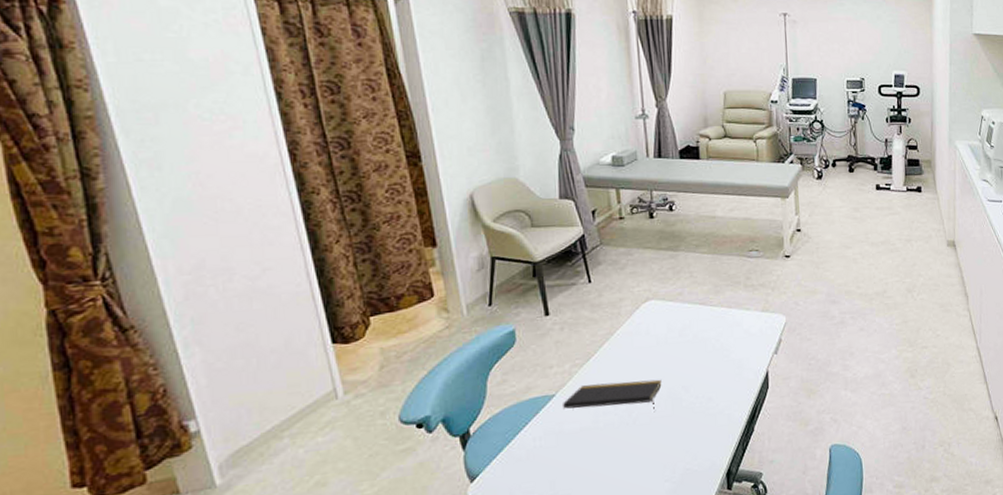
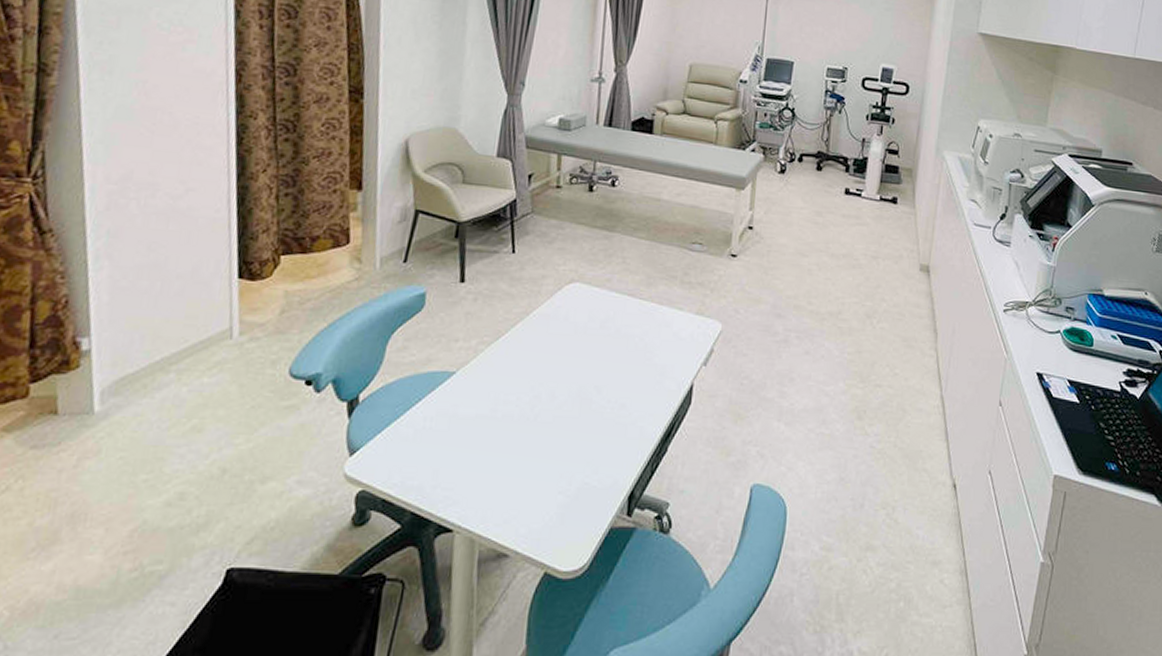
notepad: present [563,379,662,411] -> none [462,367,573,409]

